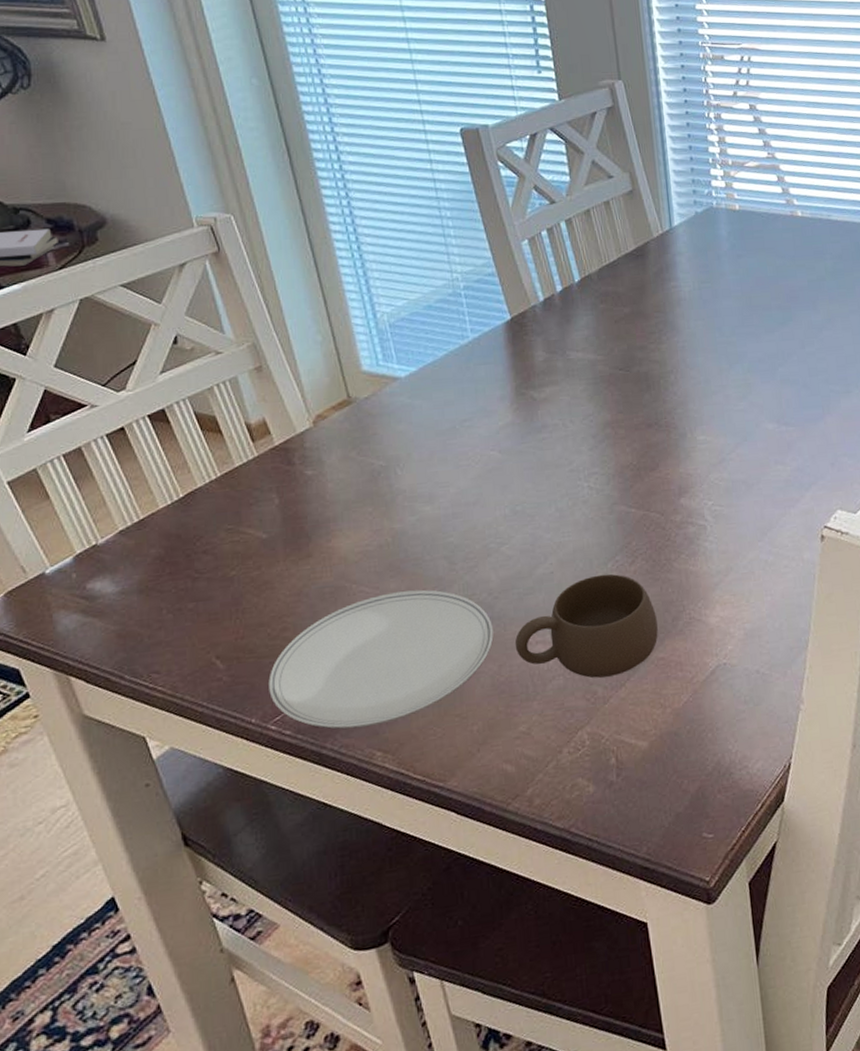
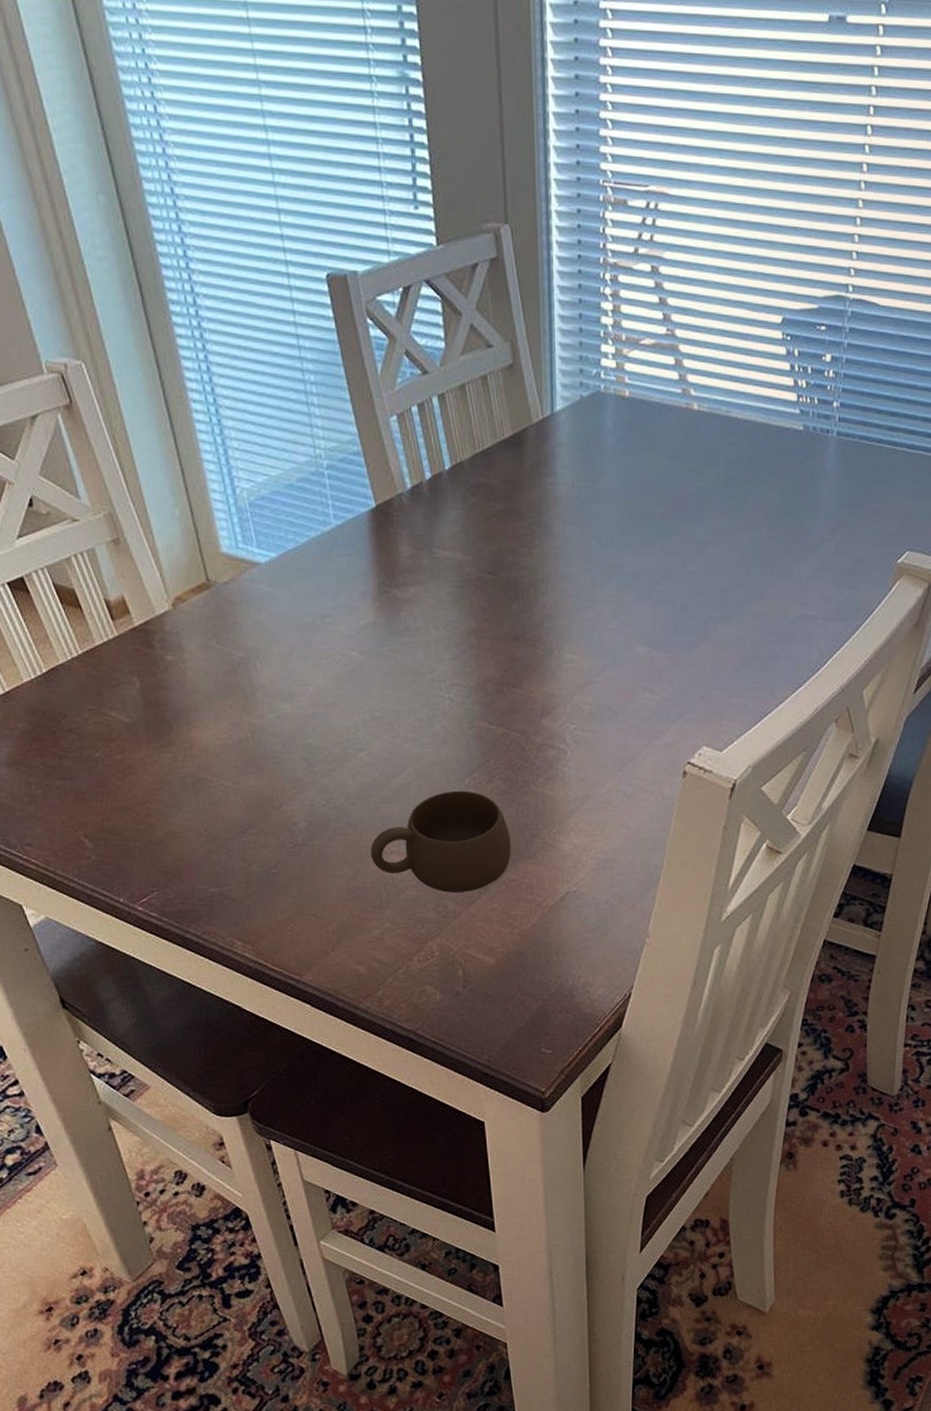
plate: present [268,589,494,729] -> none [134,788,350,917]

